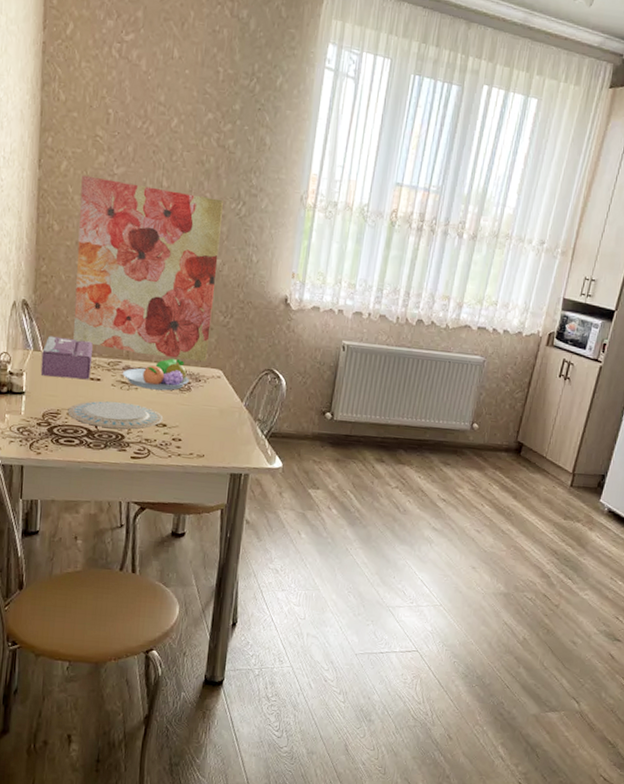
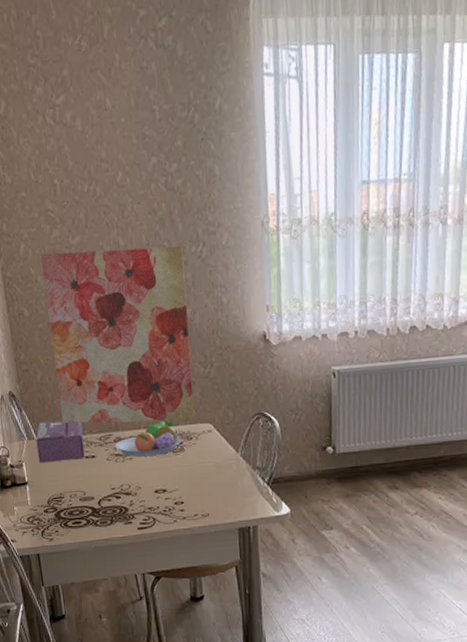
plate: present [67,400,164,430] -> none [70,474,163,504]

